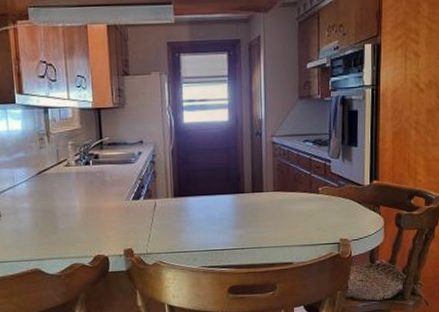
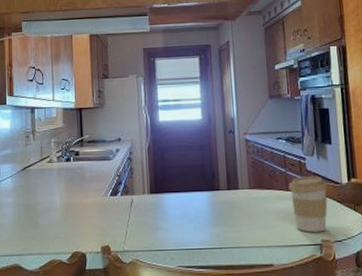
coffee cup: none [312,178,350,232] -> present [288,176,328,232]

